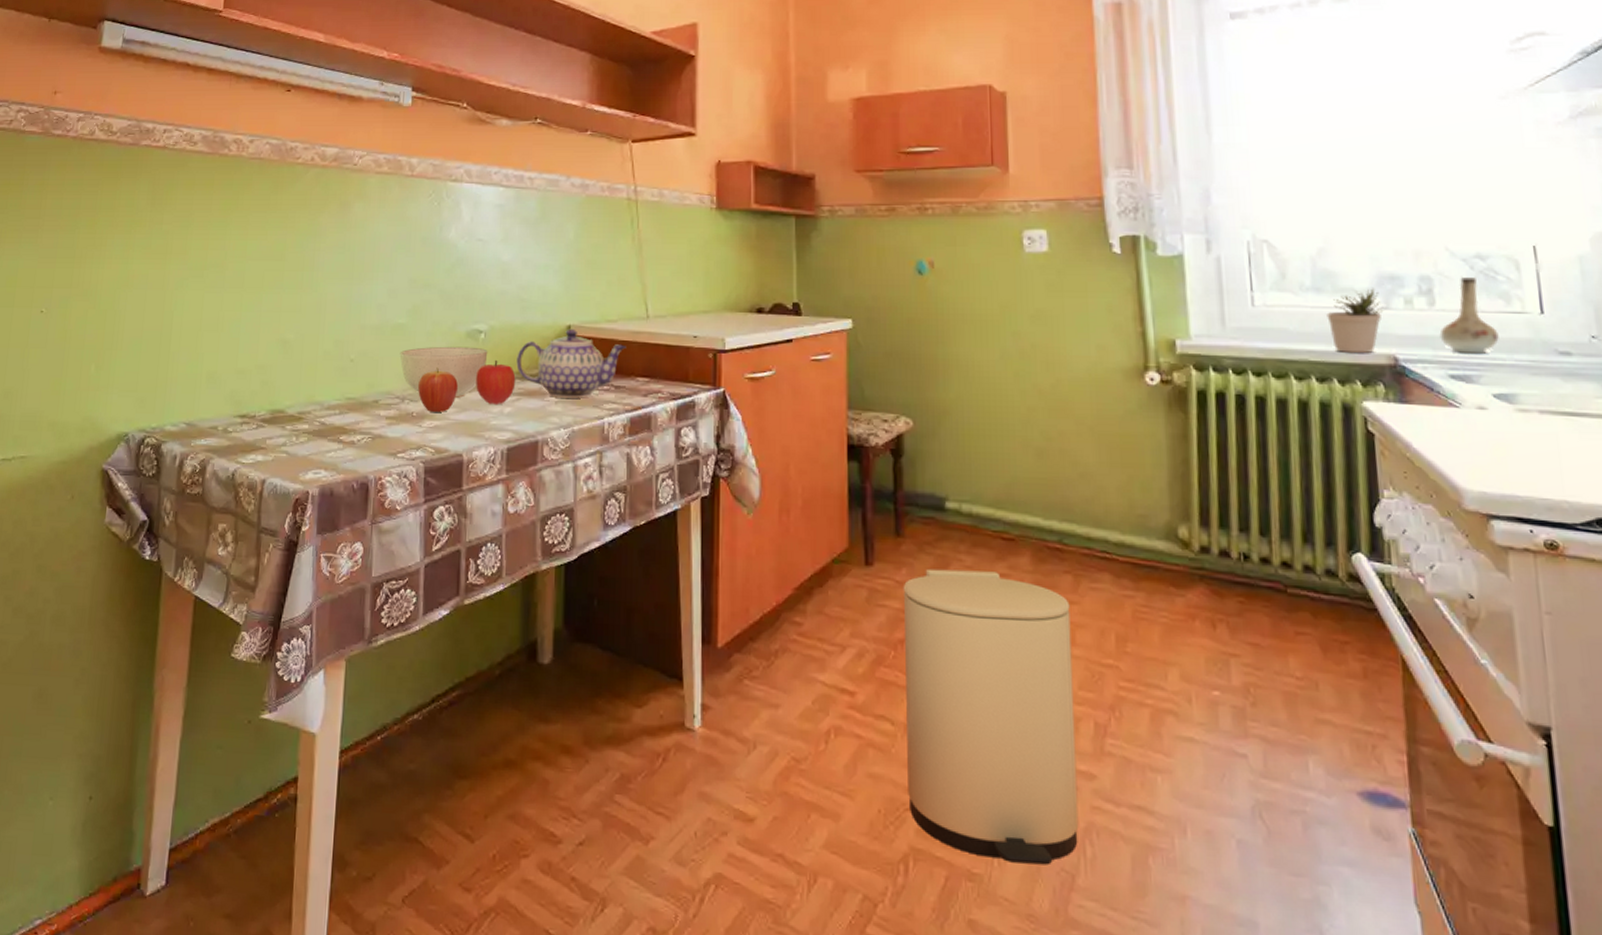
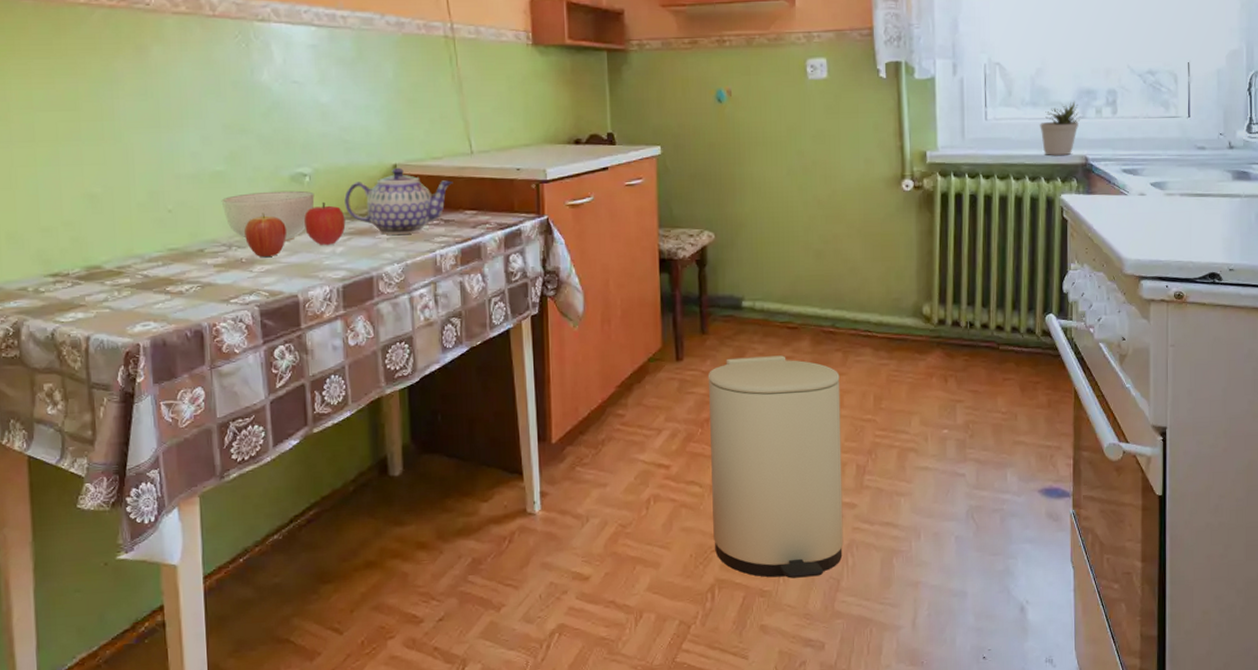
vase: present [1439,277,1499,355] -> none [1118,90,1158,153]

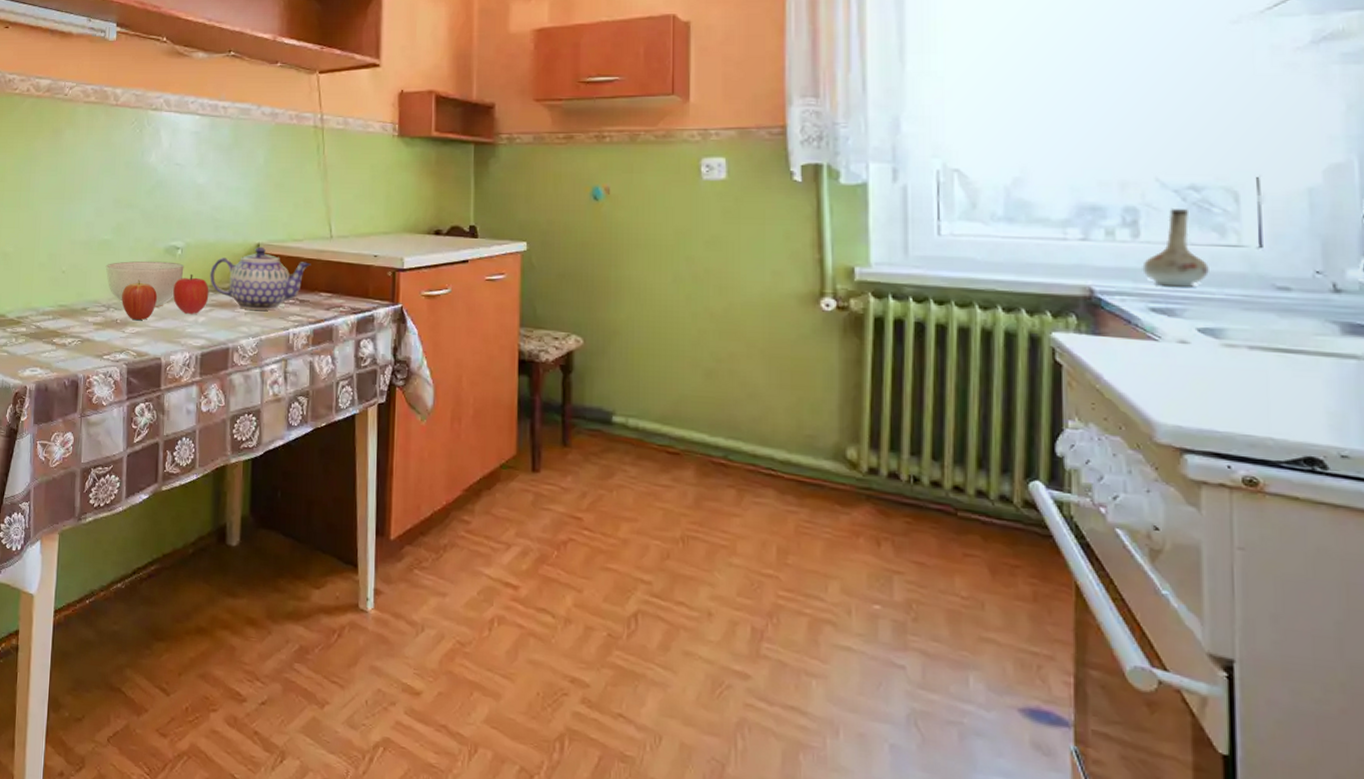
pedal bin: present [707,355,844,579] -> none [566,477,732,754]
potted plant: present [1040,101,1081,155] -> none [1018,219,1082,284]
vase: none [1118,90,1158,153] -> present [1142,209,1209,289]

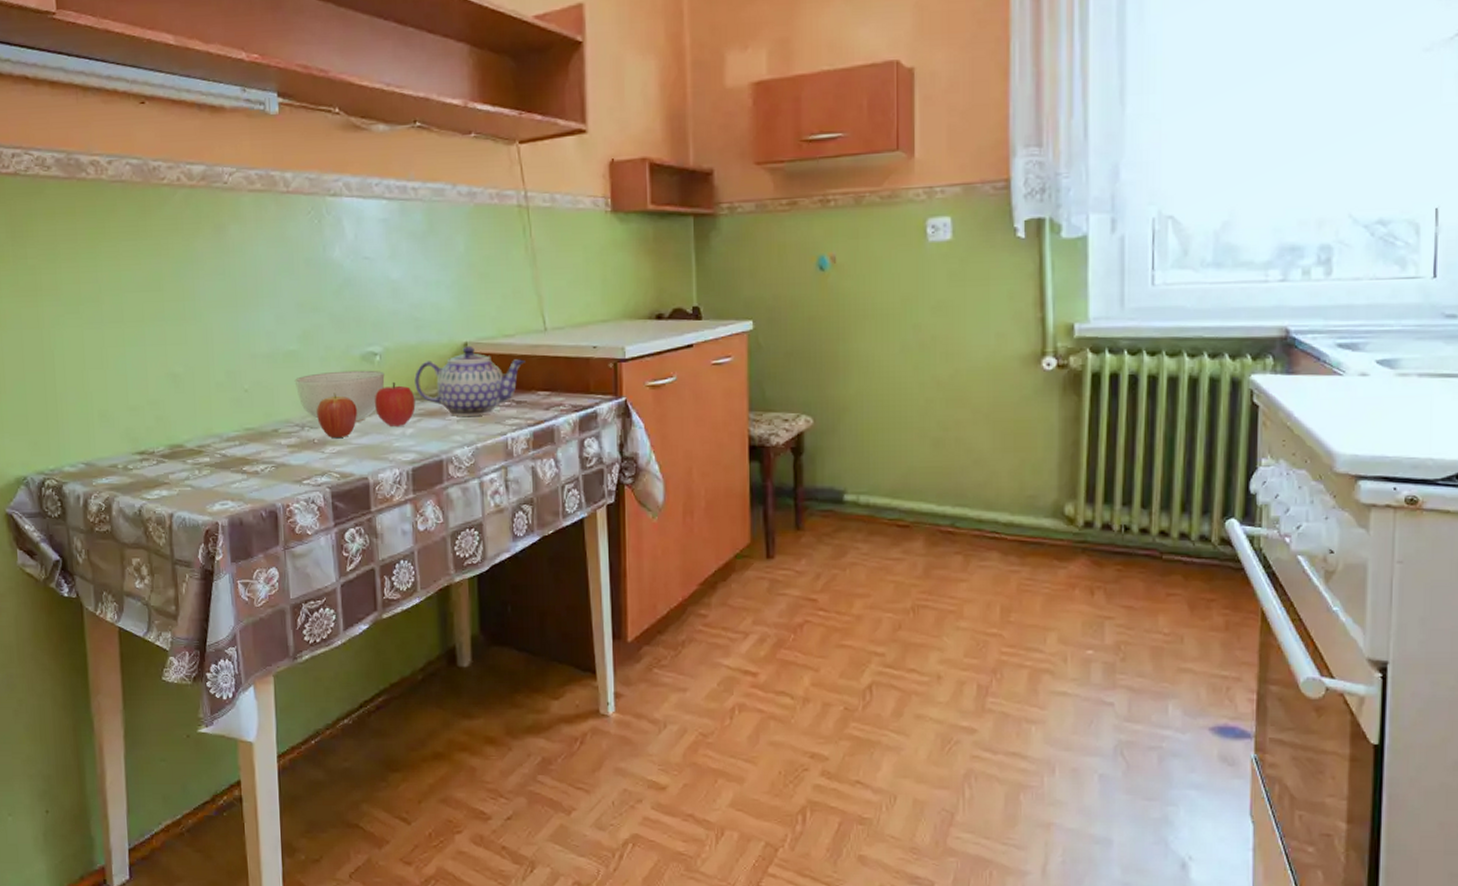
vase: present [1142,209,1209,289] -> none [1332,244,1390,323]

